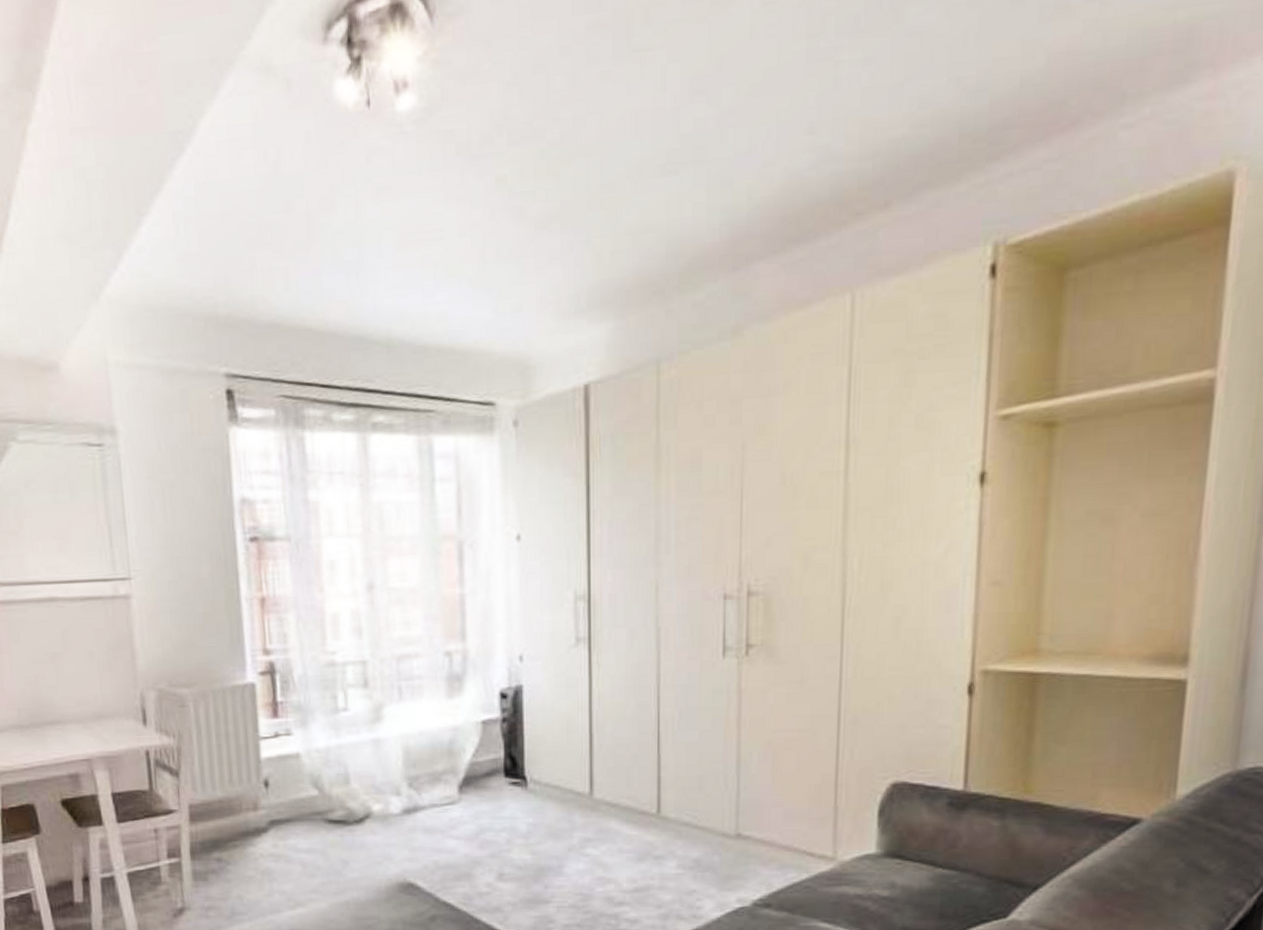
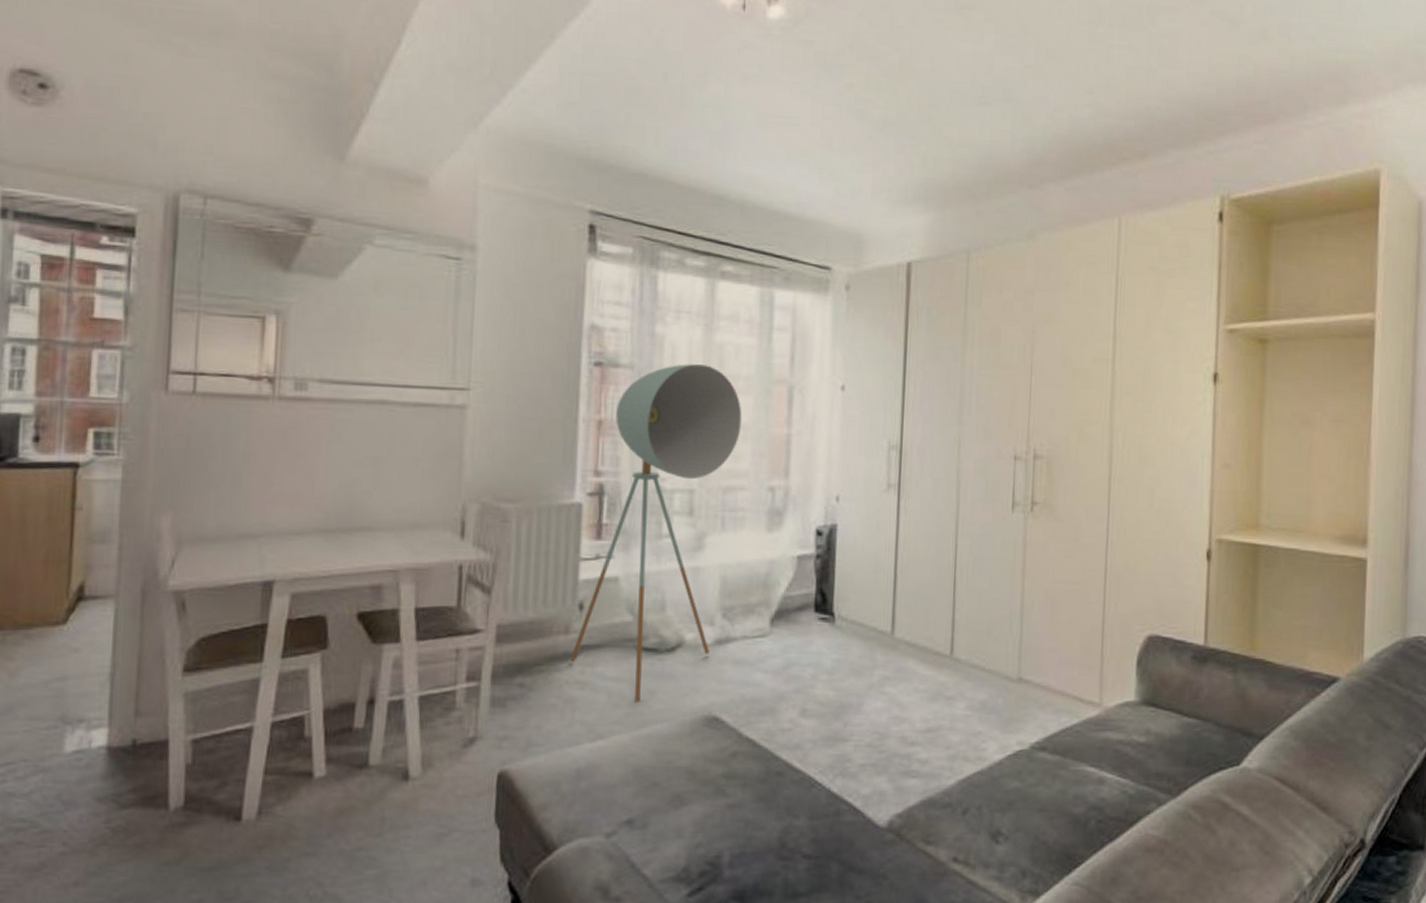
floor lamp: none [262,528,410,872] -> present [570,364,742,702]

